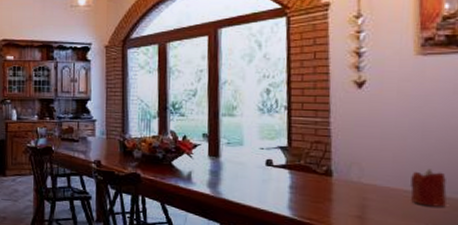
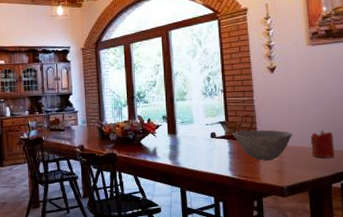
bowl: none [297,160,385,202] -> present [233,130,293,160]

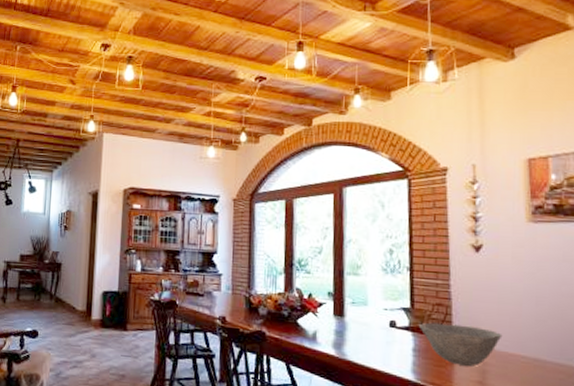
candle: present [311,130,335,158] -> none [527,334,561,374]

